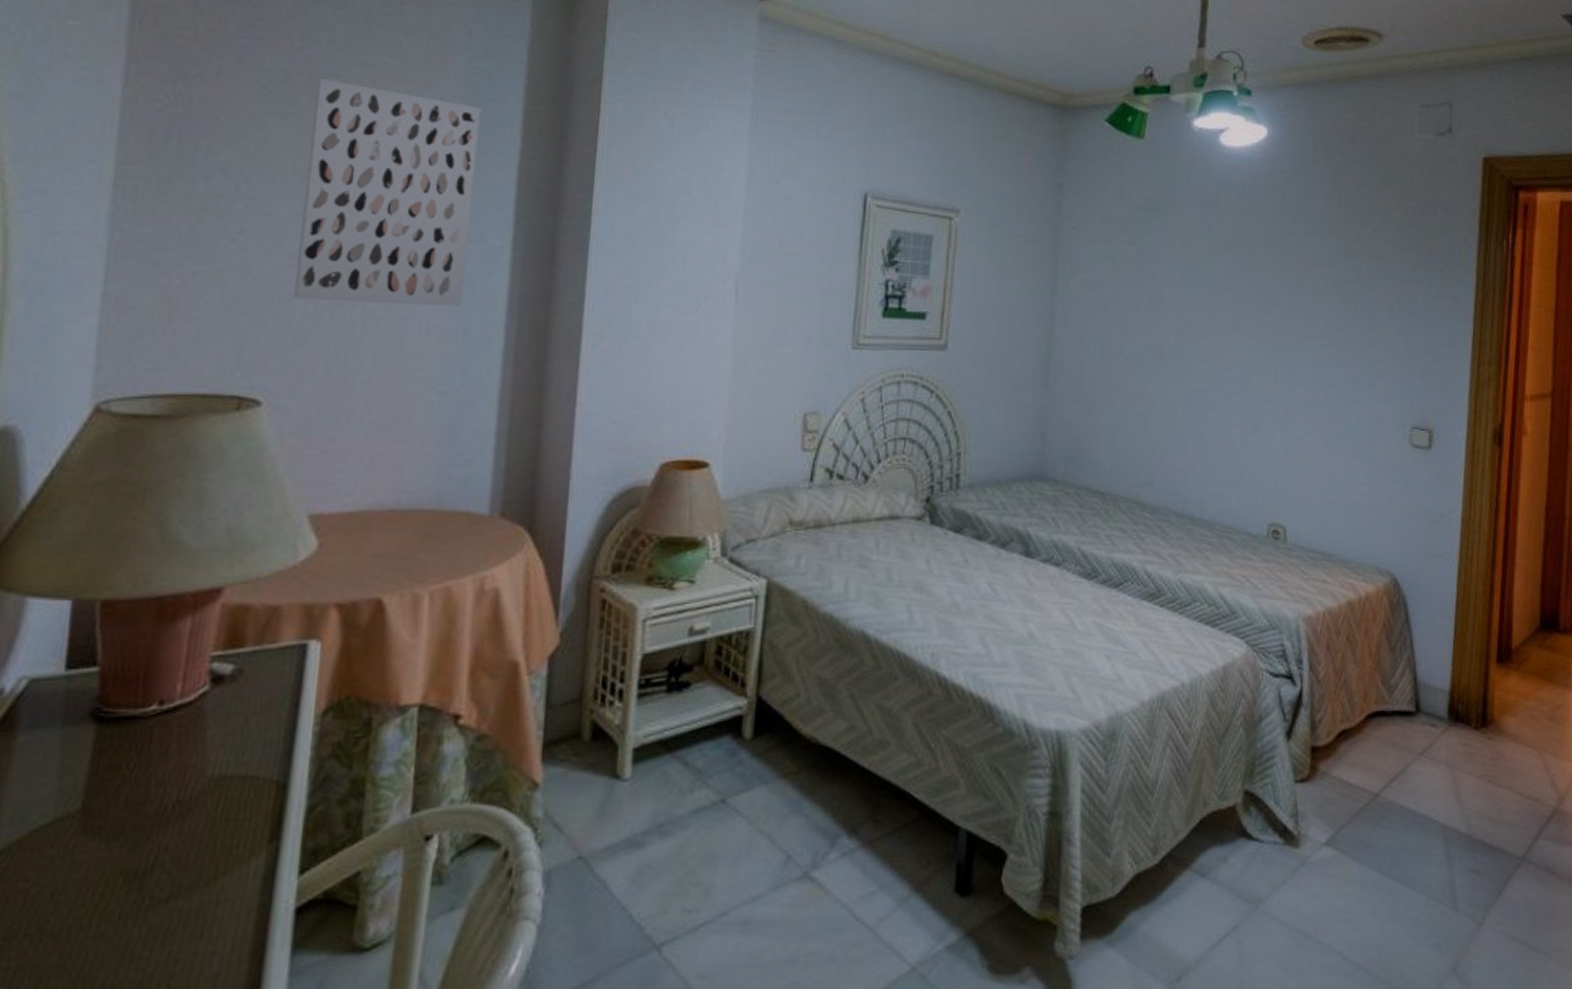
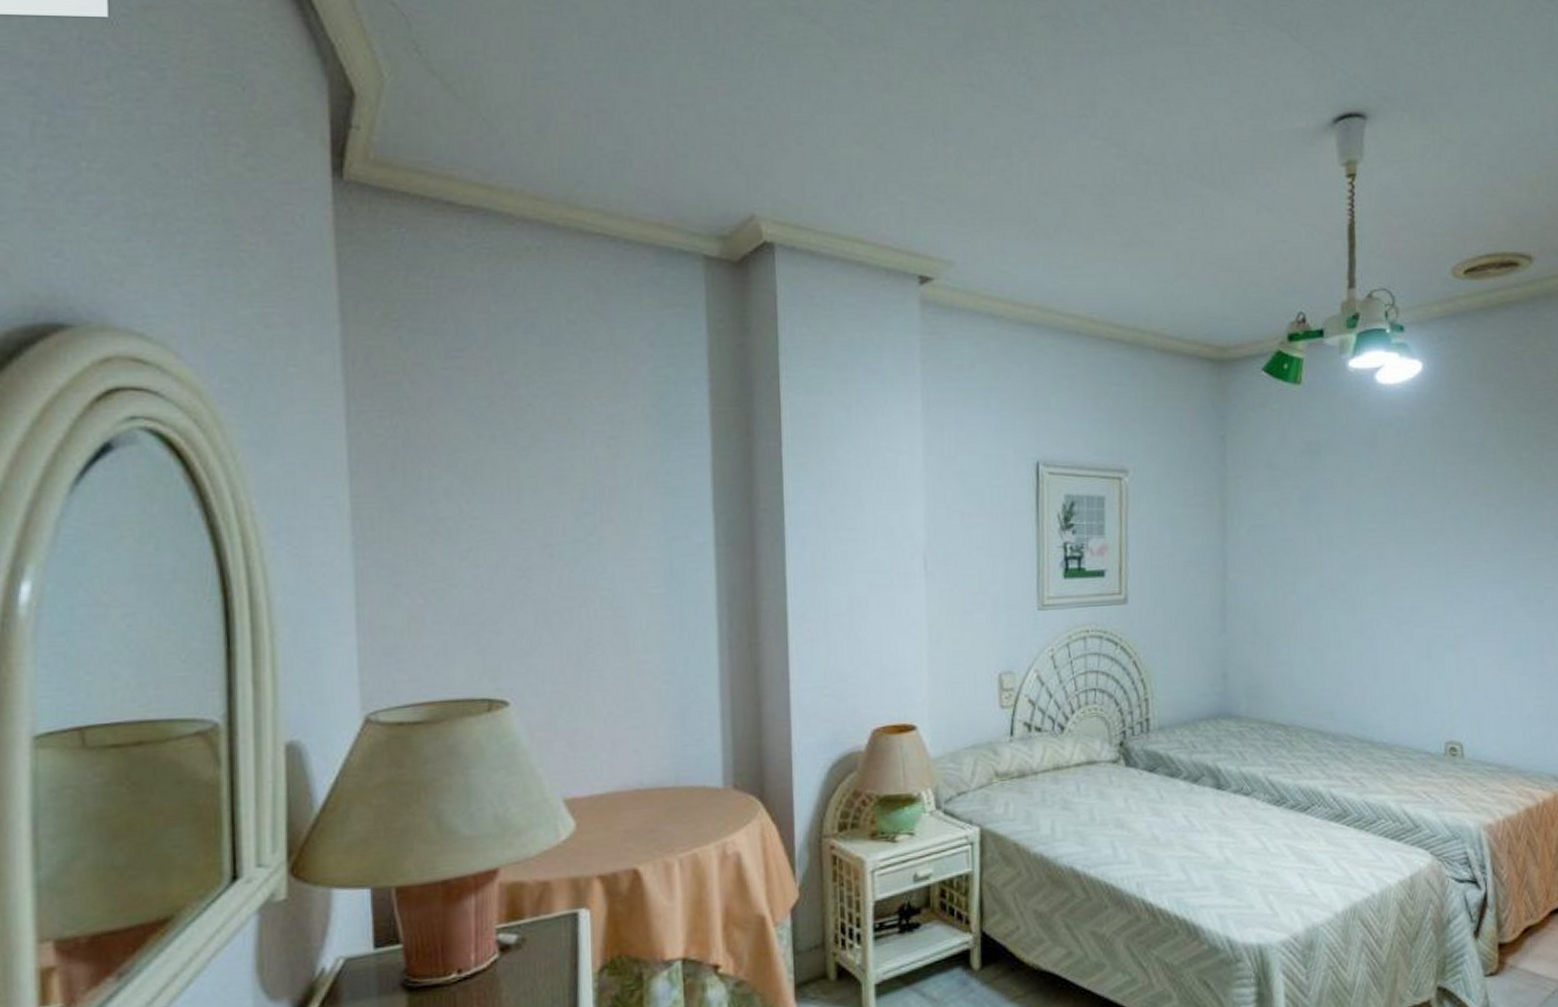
wall art: present [294,77,481,307] -> none [519,399,676,606]

